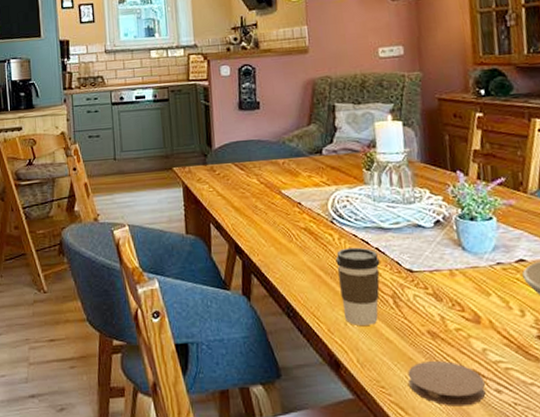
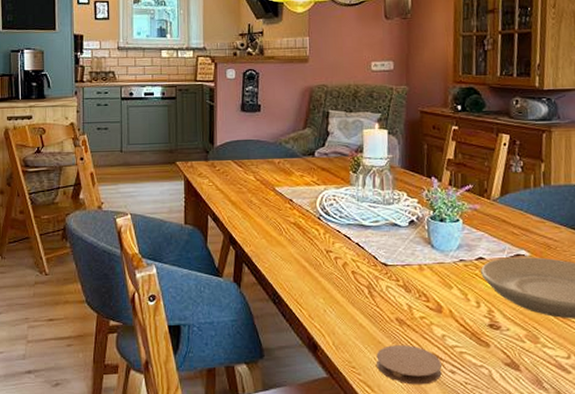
coffee cup: present [335,247,380,325] -> none [320,242,359,312]

